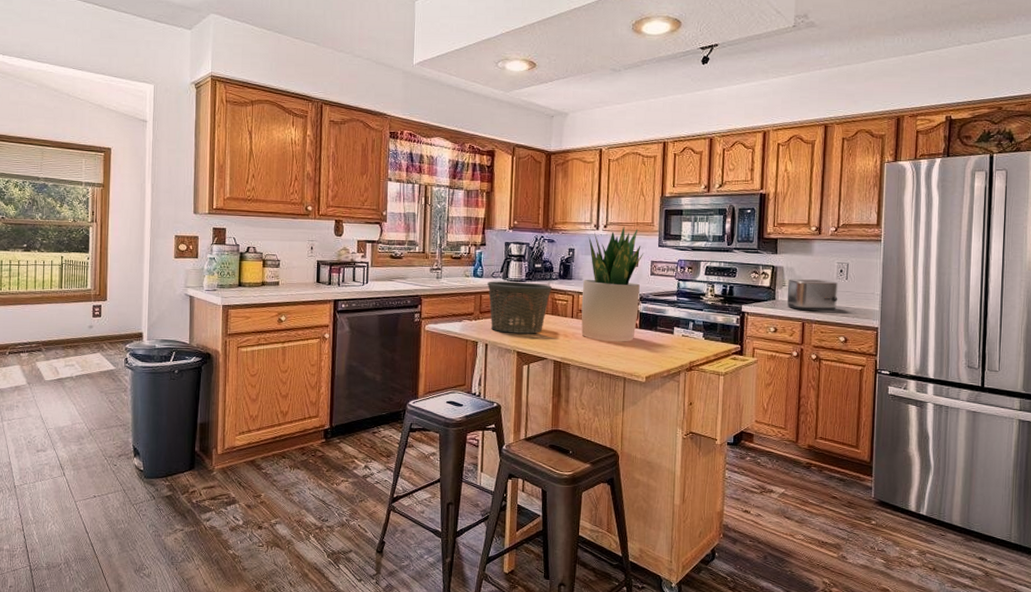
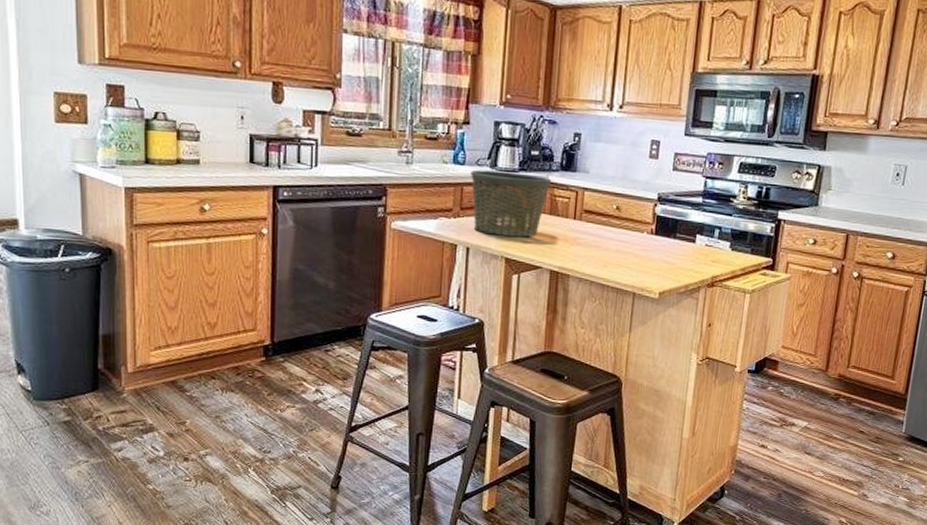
planter: present [581,226,644,342] -> none [585,107,667,251]
toaster: present [787,278,839,311] -> none [831,181,893,222]

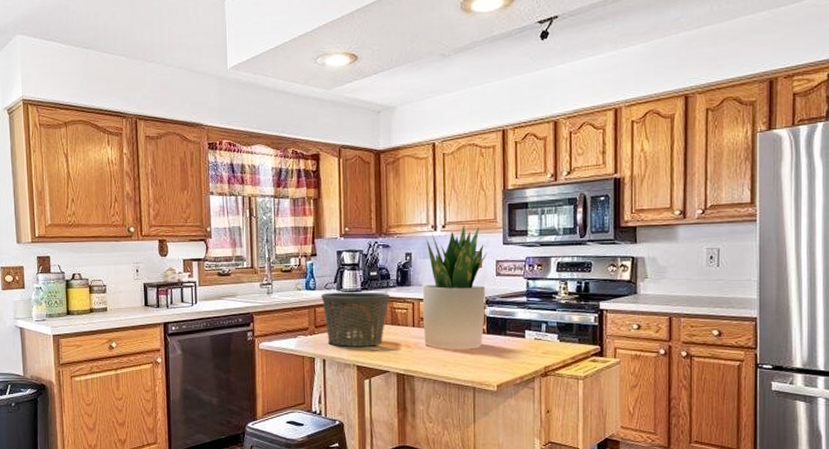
planter: none [585,107,667,251] -> present [422,225,488,350]

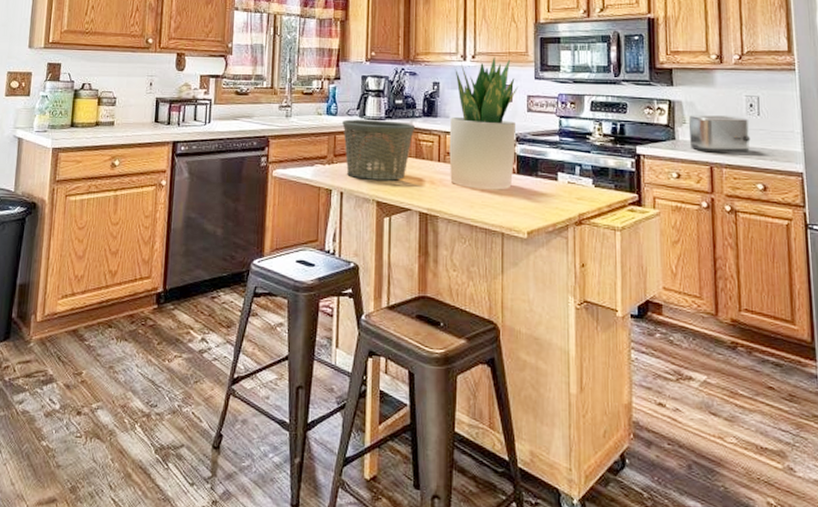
toaster: none [650,267,709,304] -> present [689,114,751,153]

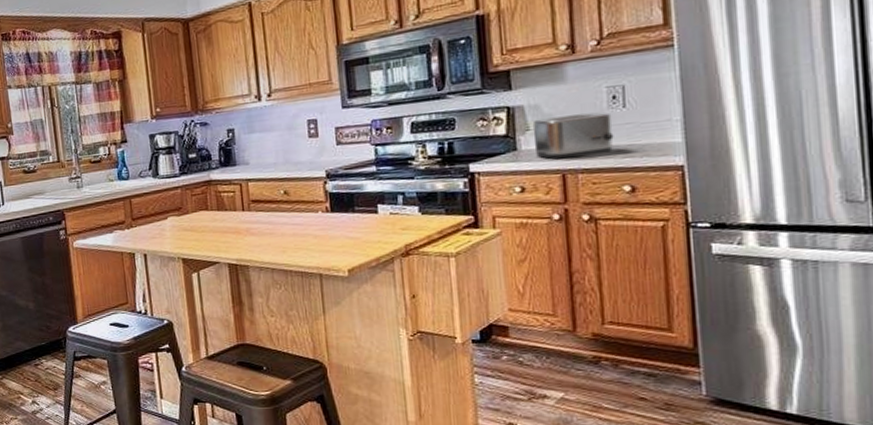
basket: present [342,119,416,181] -> none [136,176,214,239]
planter: present [449,56,519,190] -> none [249,90,327,234]

